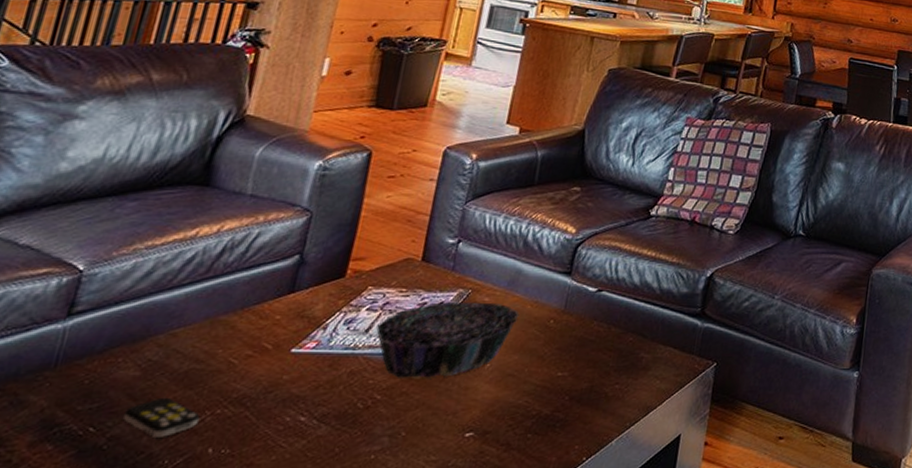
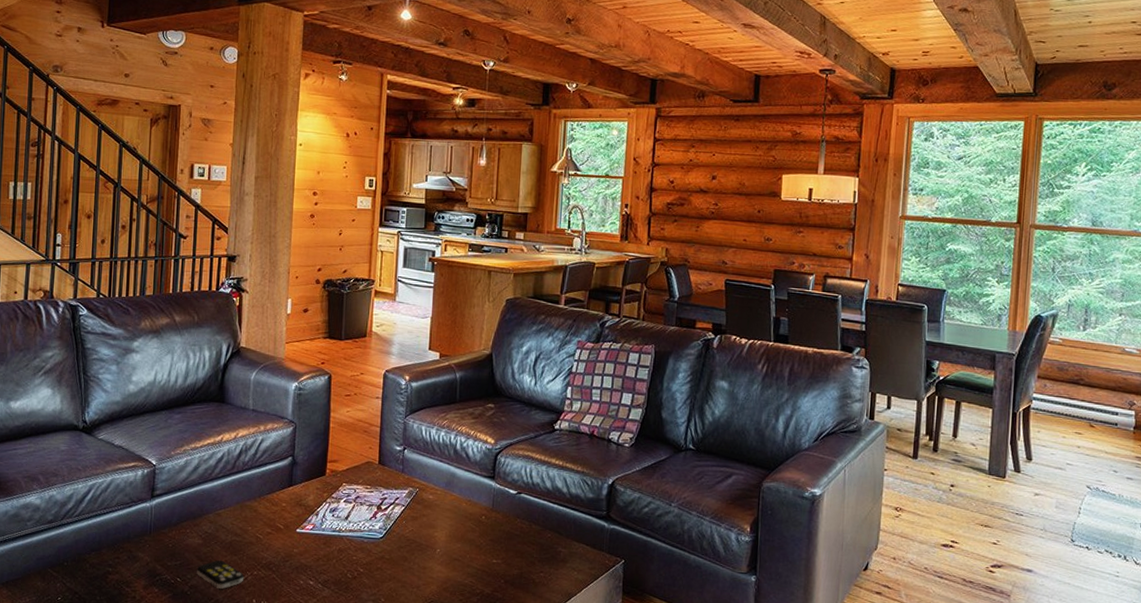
decorative bowl: present [375,301,520,378] -> none [353,497,458,558]

